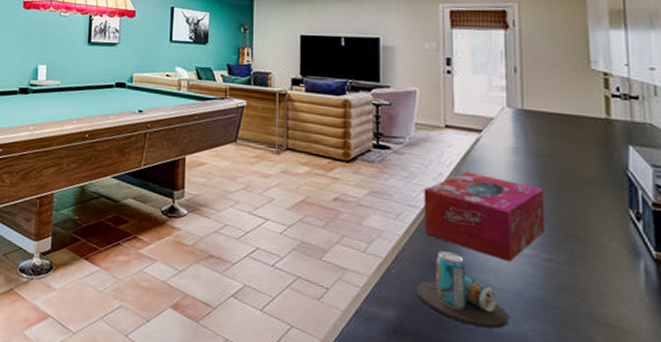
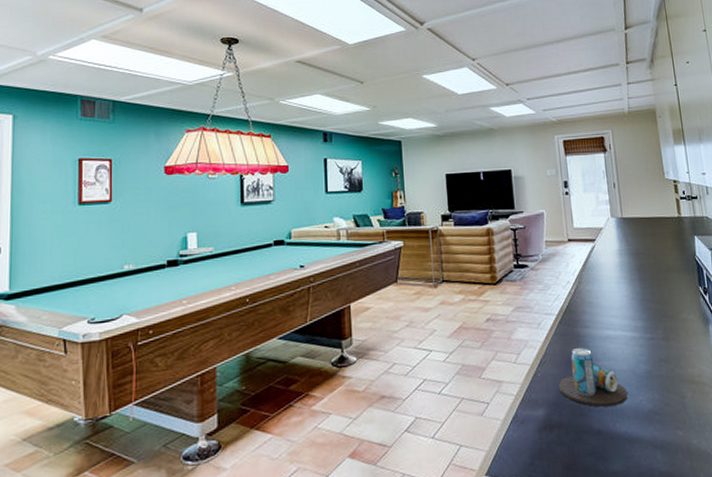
tissue box: present [424,171,545,262] -> none [556,276,646,346]

